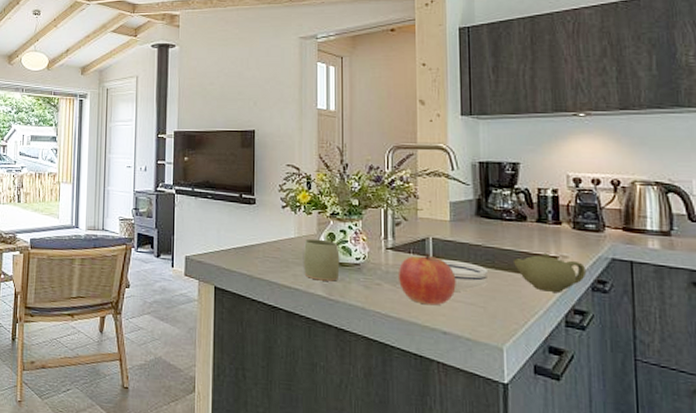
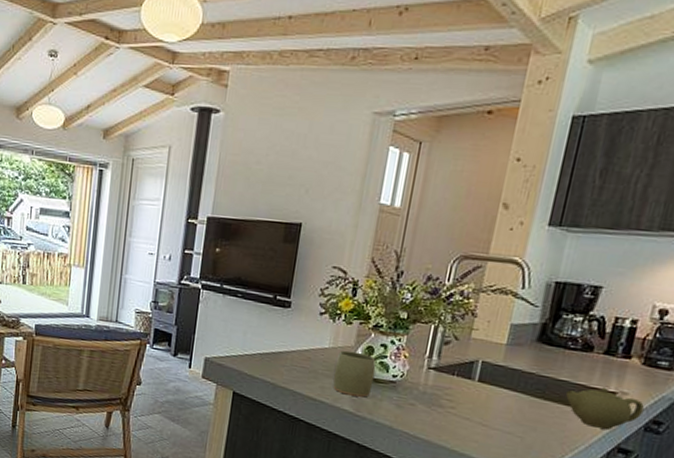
fruit: present [398,252,456,306] -> none [435,375,499,432]
bowl: present [441,258,489,292] -> none [487,383,537,420]

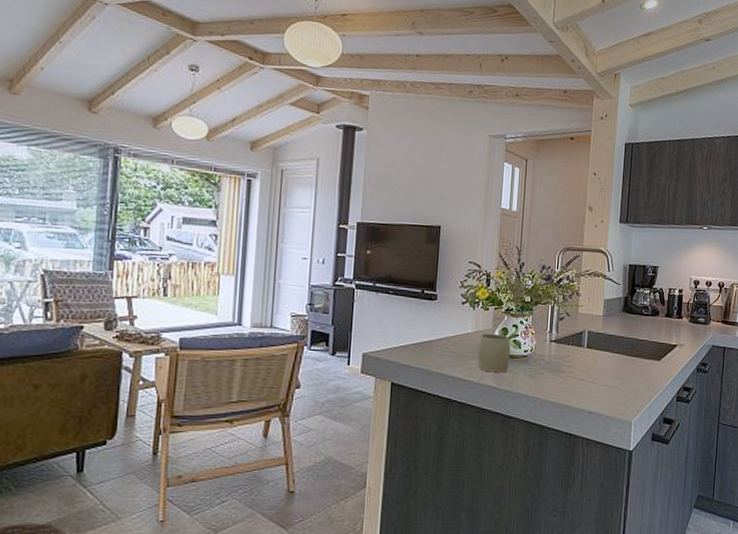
teapot: present [565,387,644,430] -> none [645,342,694,374]

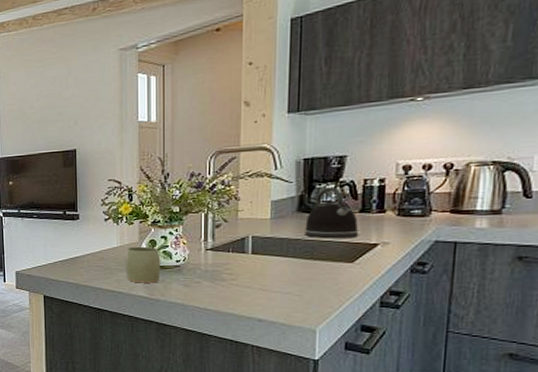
kettle: none [626,292,665,339] -> present [303,186,359,239]

